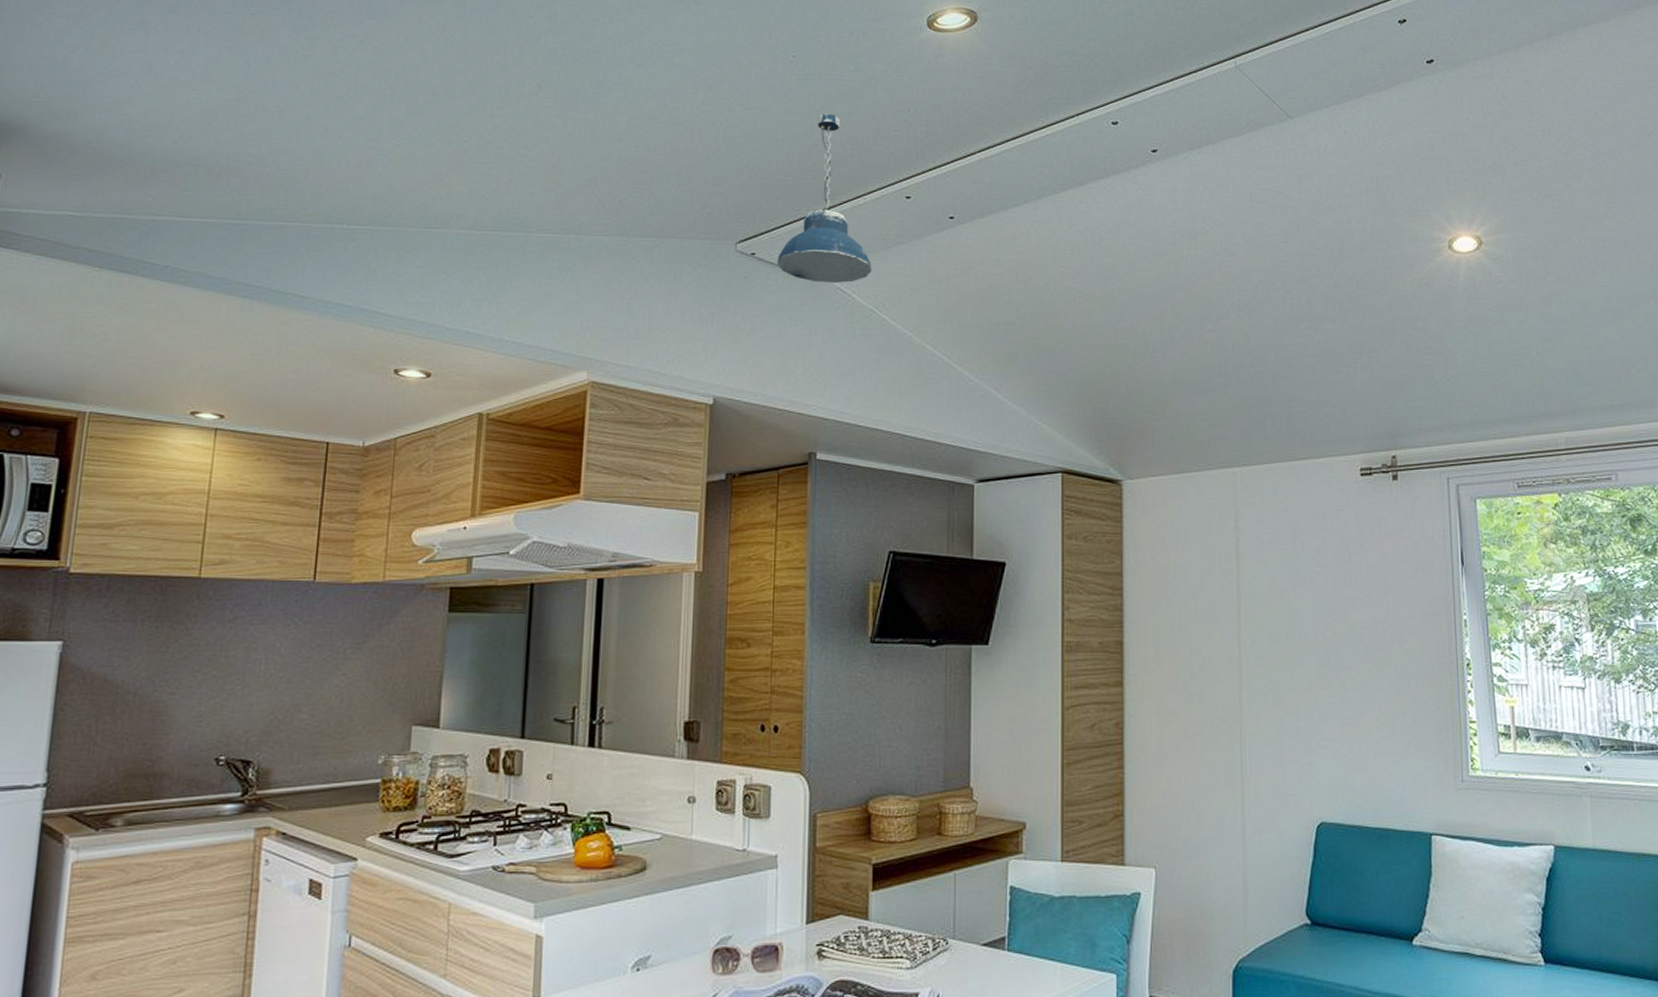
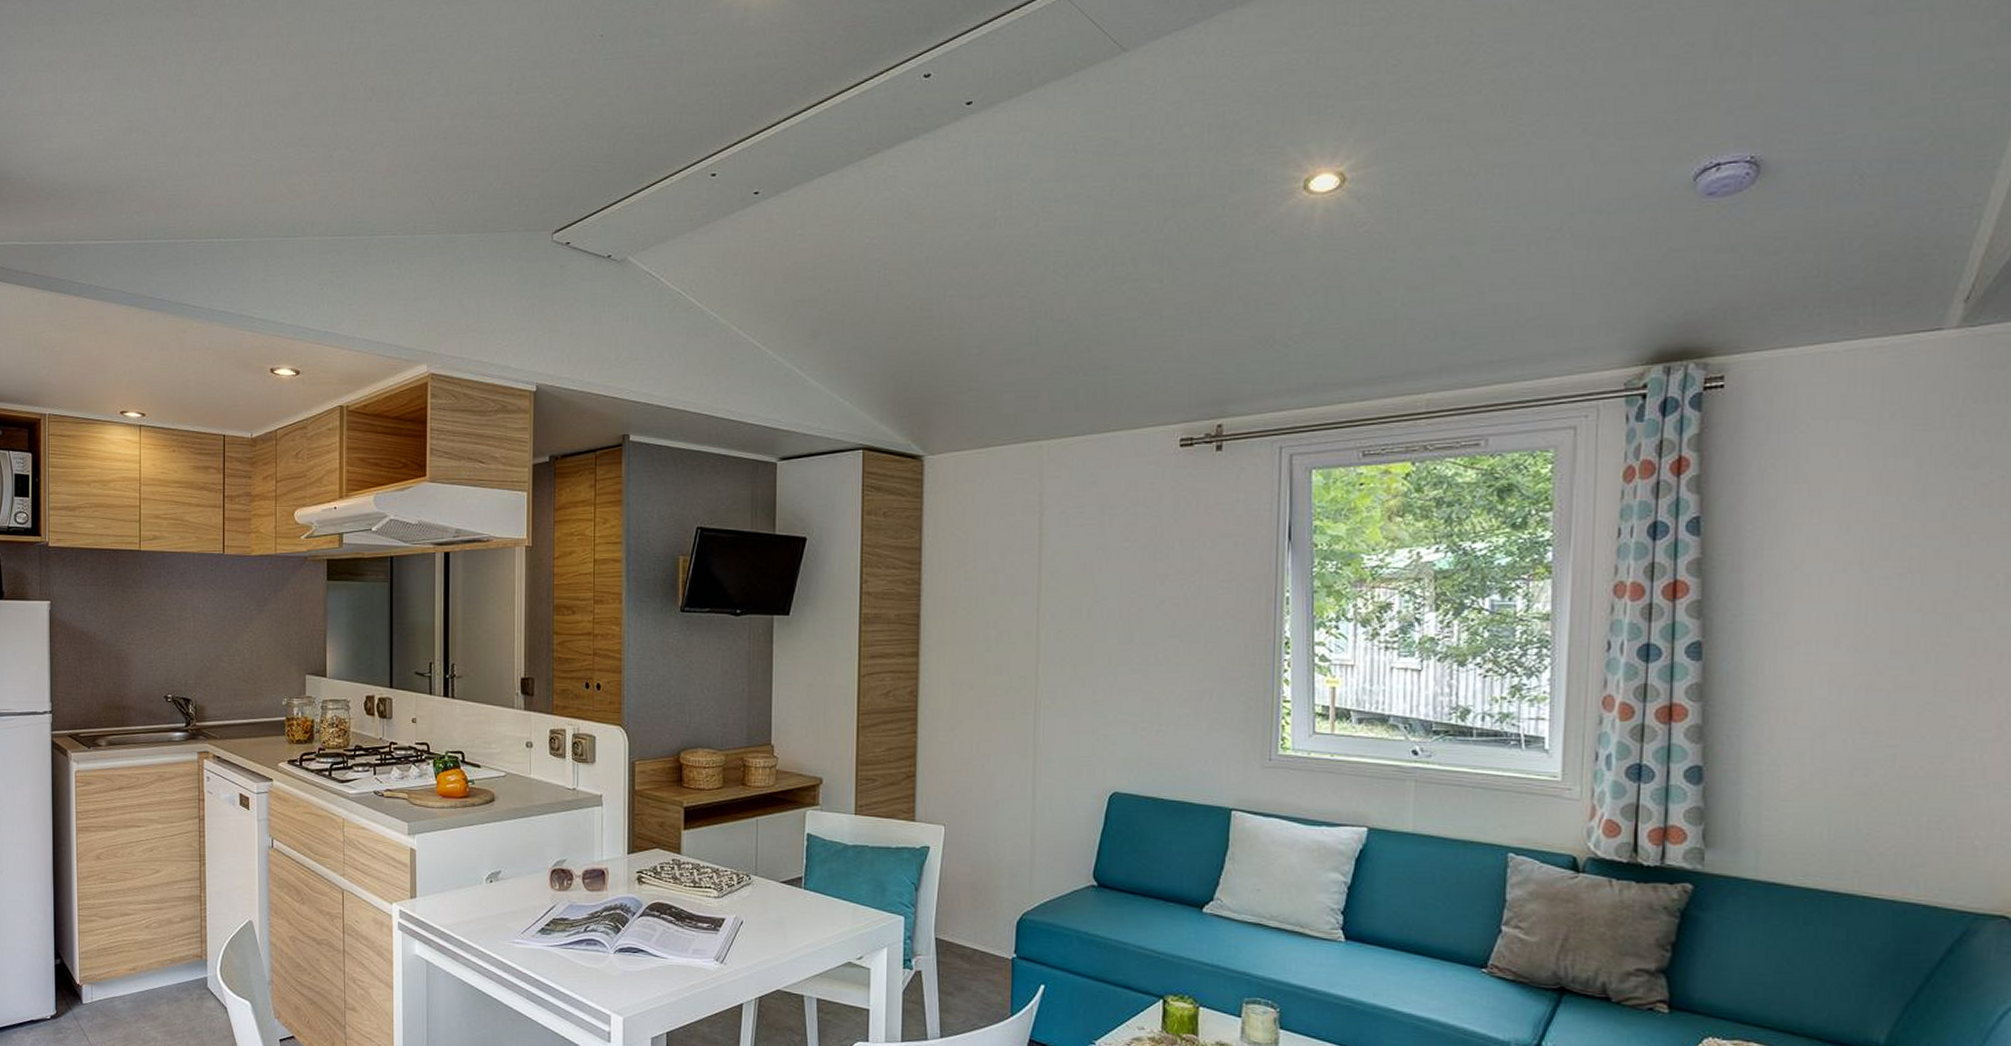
pendant light: present [777,113,872,283] -> none [590,92,679,268]

